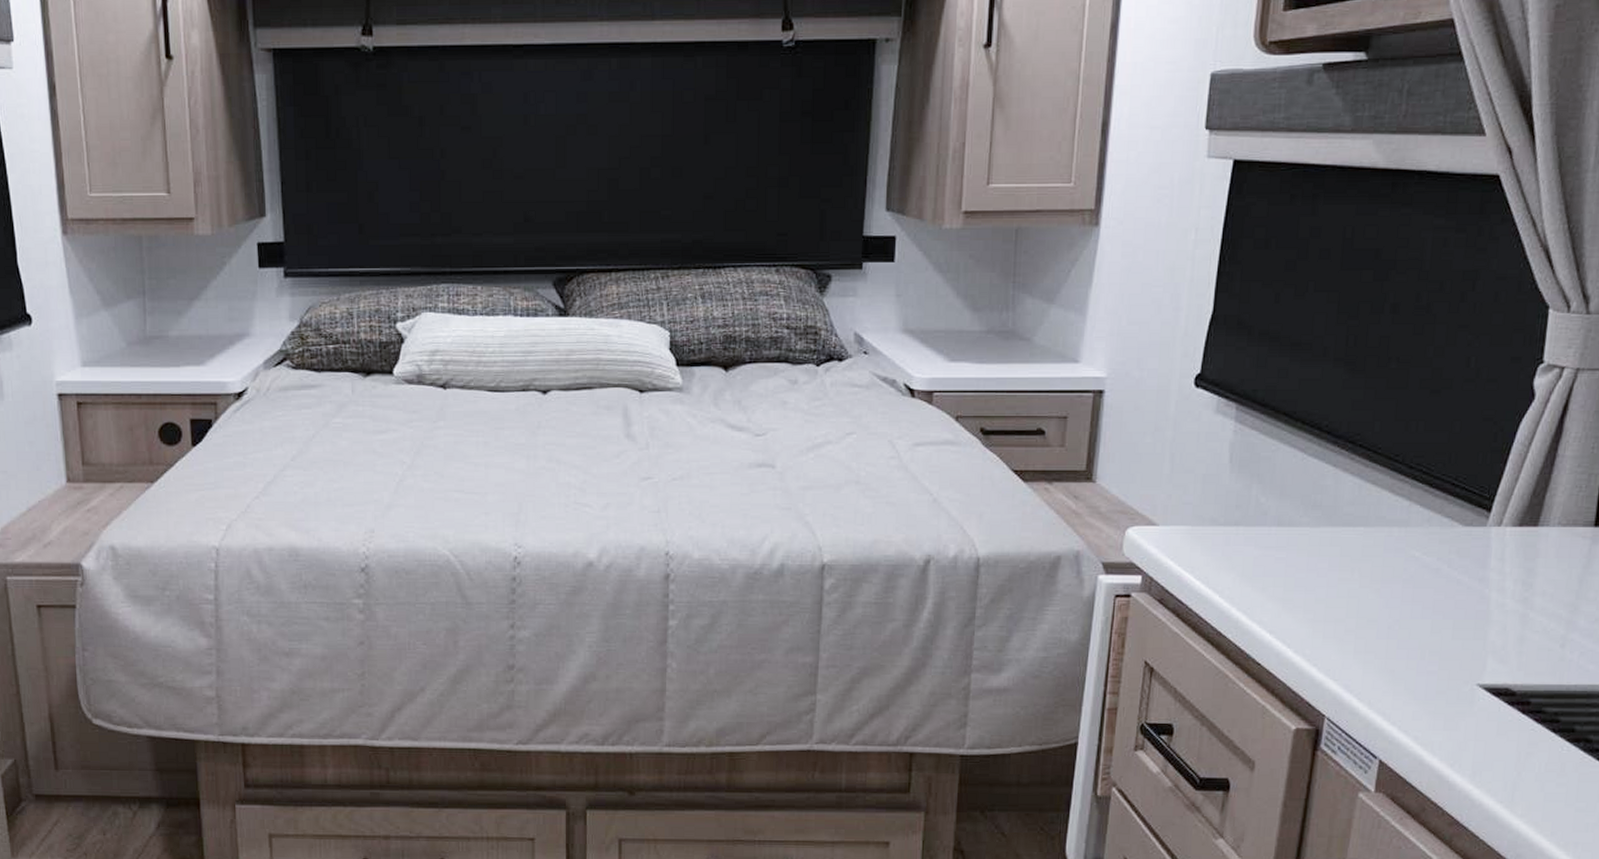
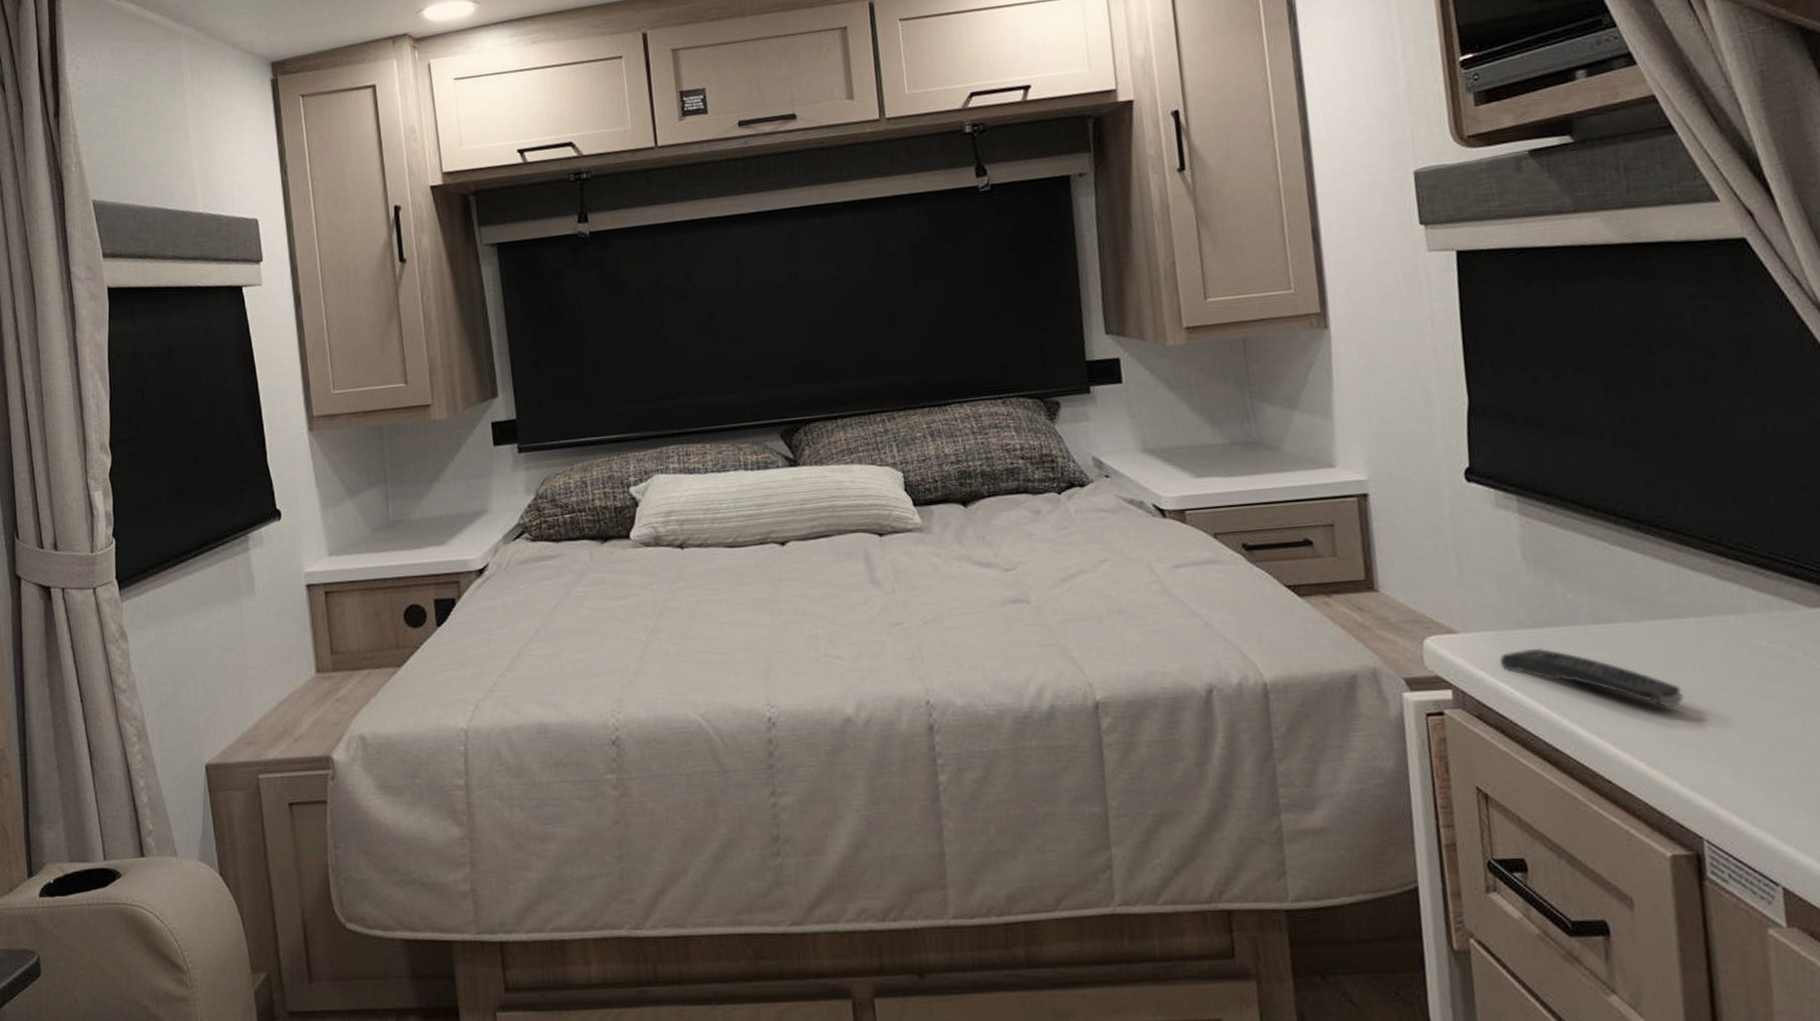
remote control: none [1188,544,1339,603] -> present [1499,647,1685,707]

